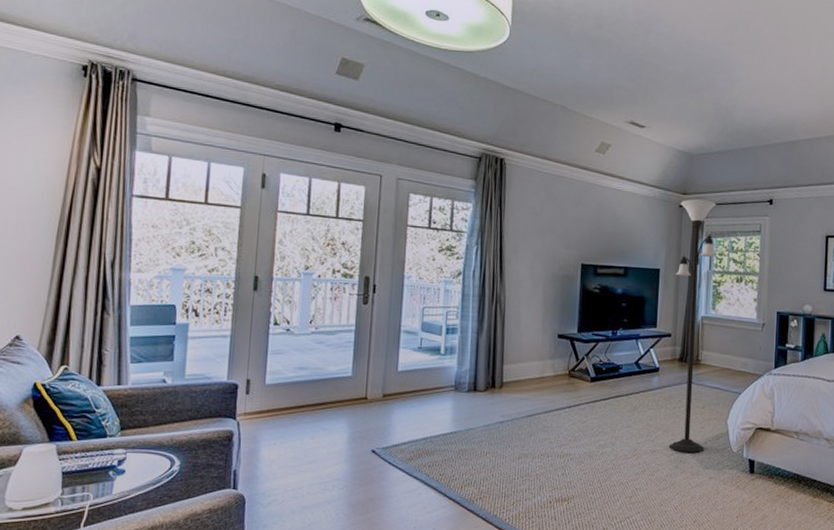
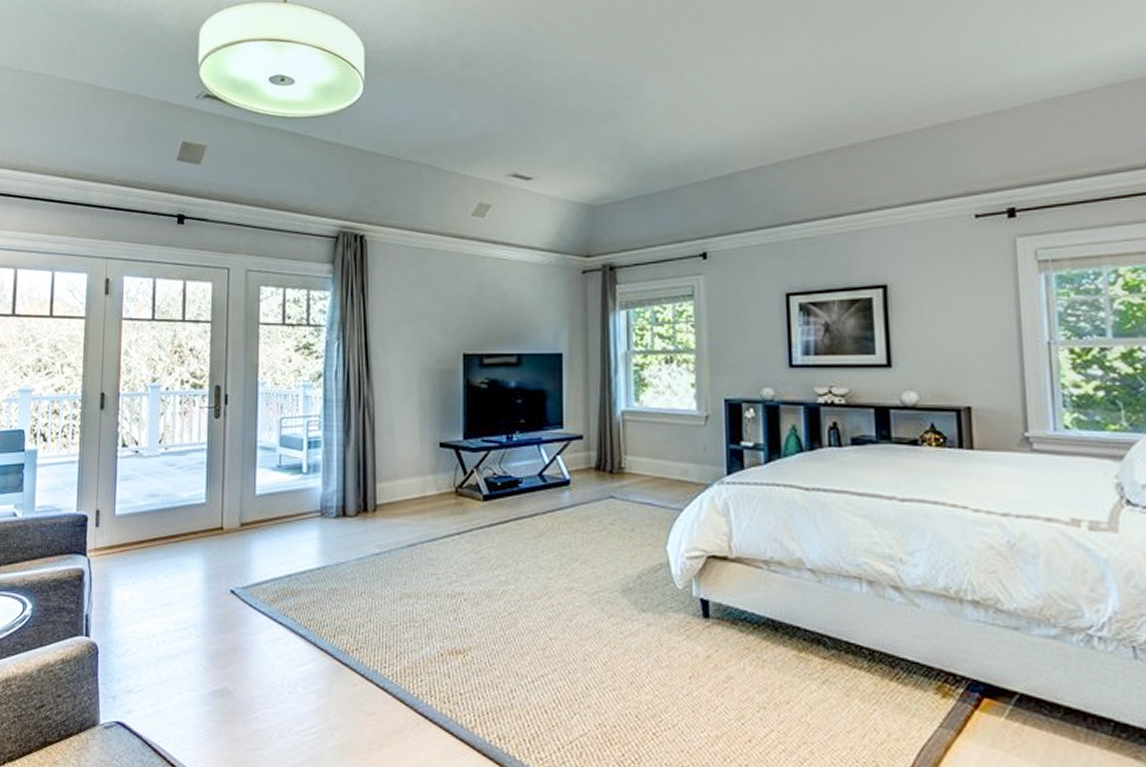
floor lamp: present [668,199,717,453] -> none [582,261,639,590]

